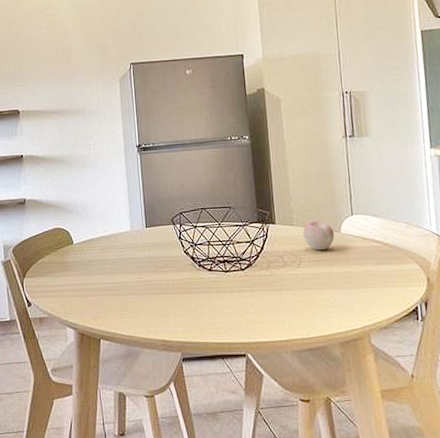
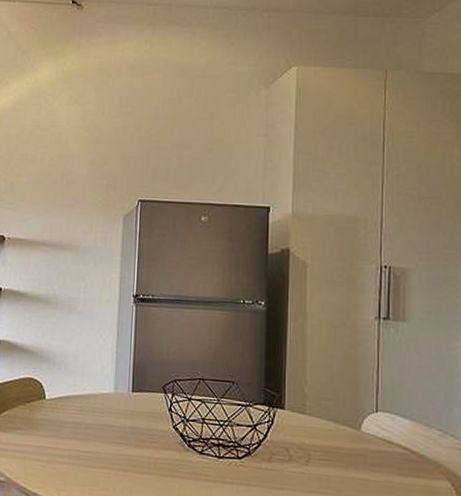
apple: present [303,221,335,251] -> none [316,412,353,449]

